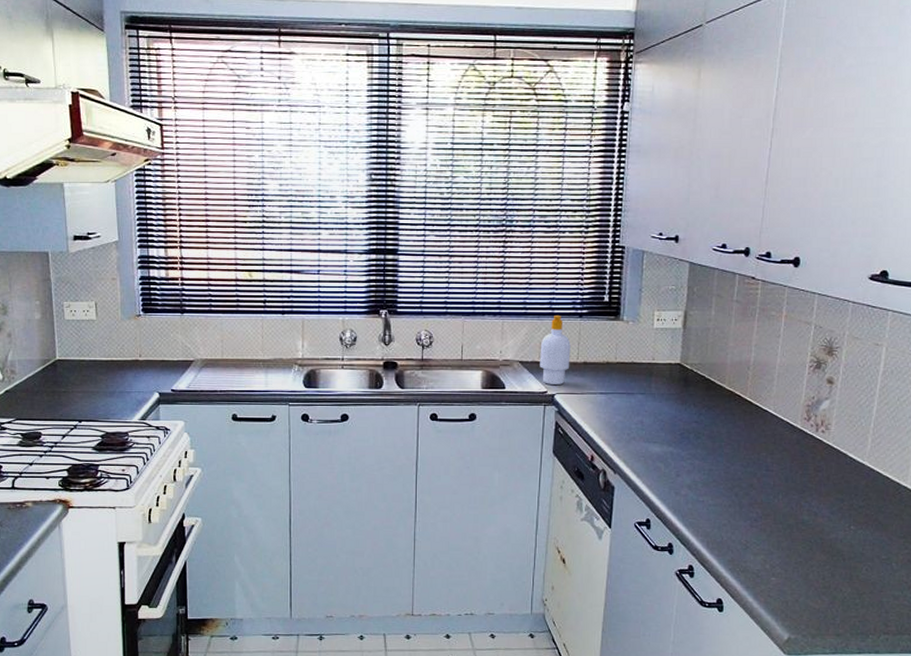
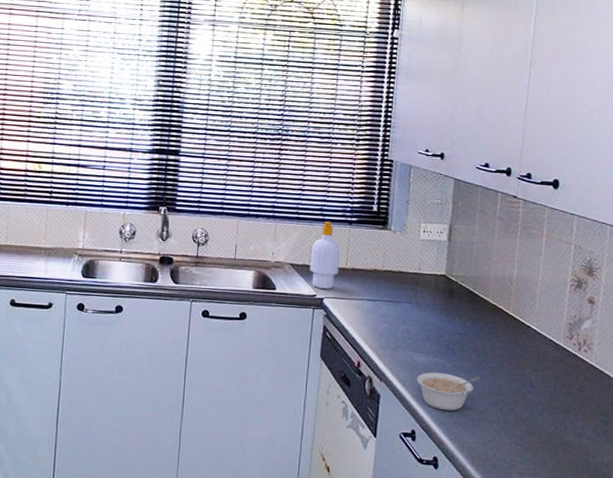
legume: none [651,461,716,498] -> present [417,372,481,411]

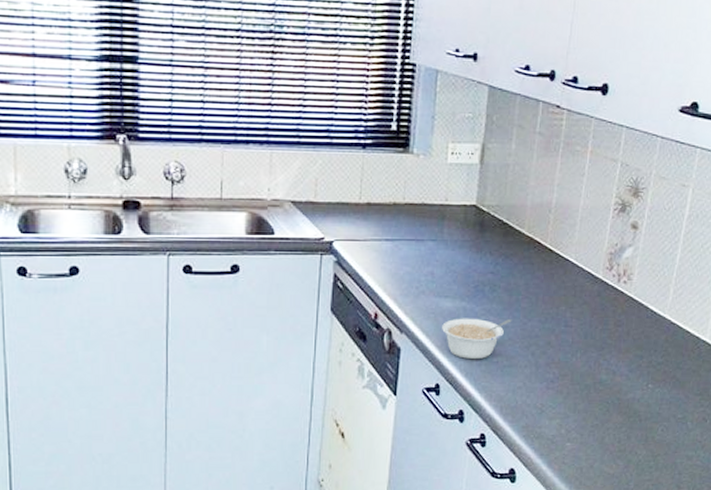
soap bottle: present [310,221,340,289] -> none [315,145,352,229]

